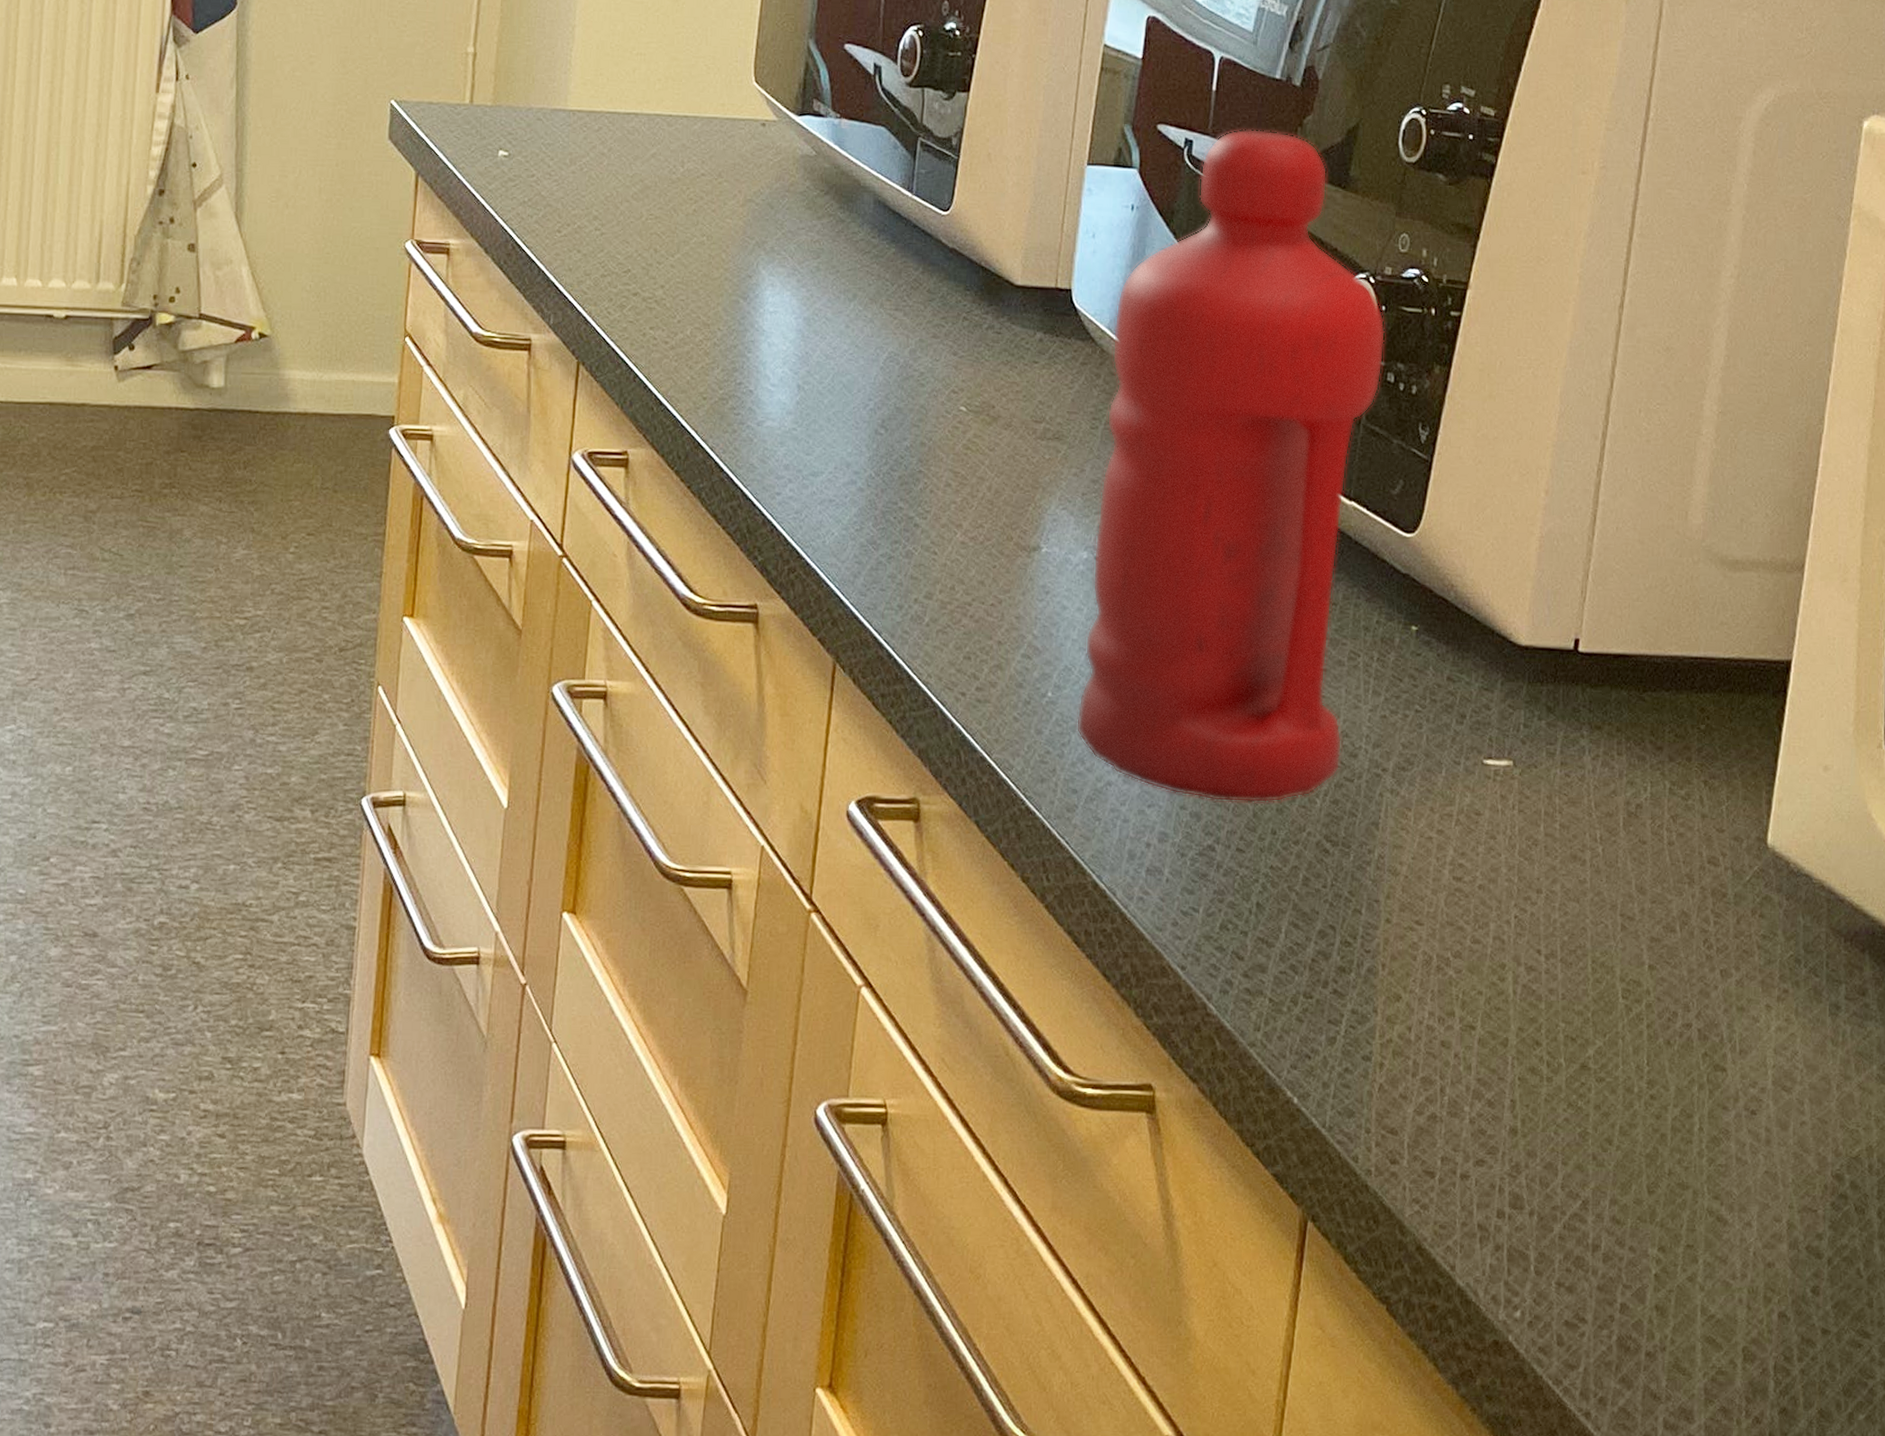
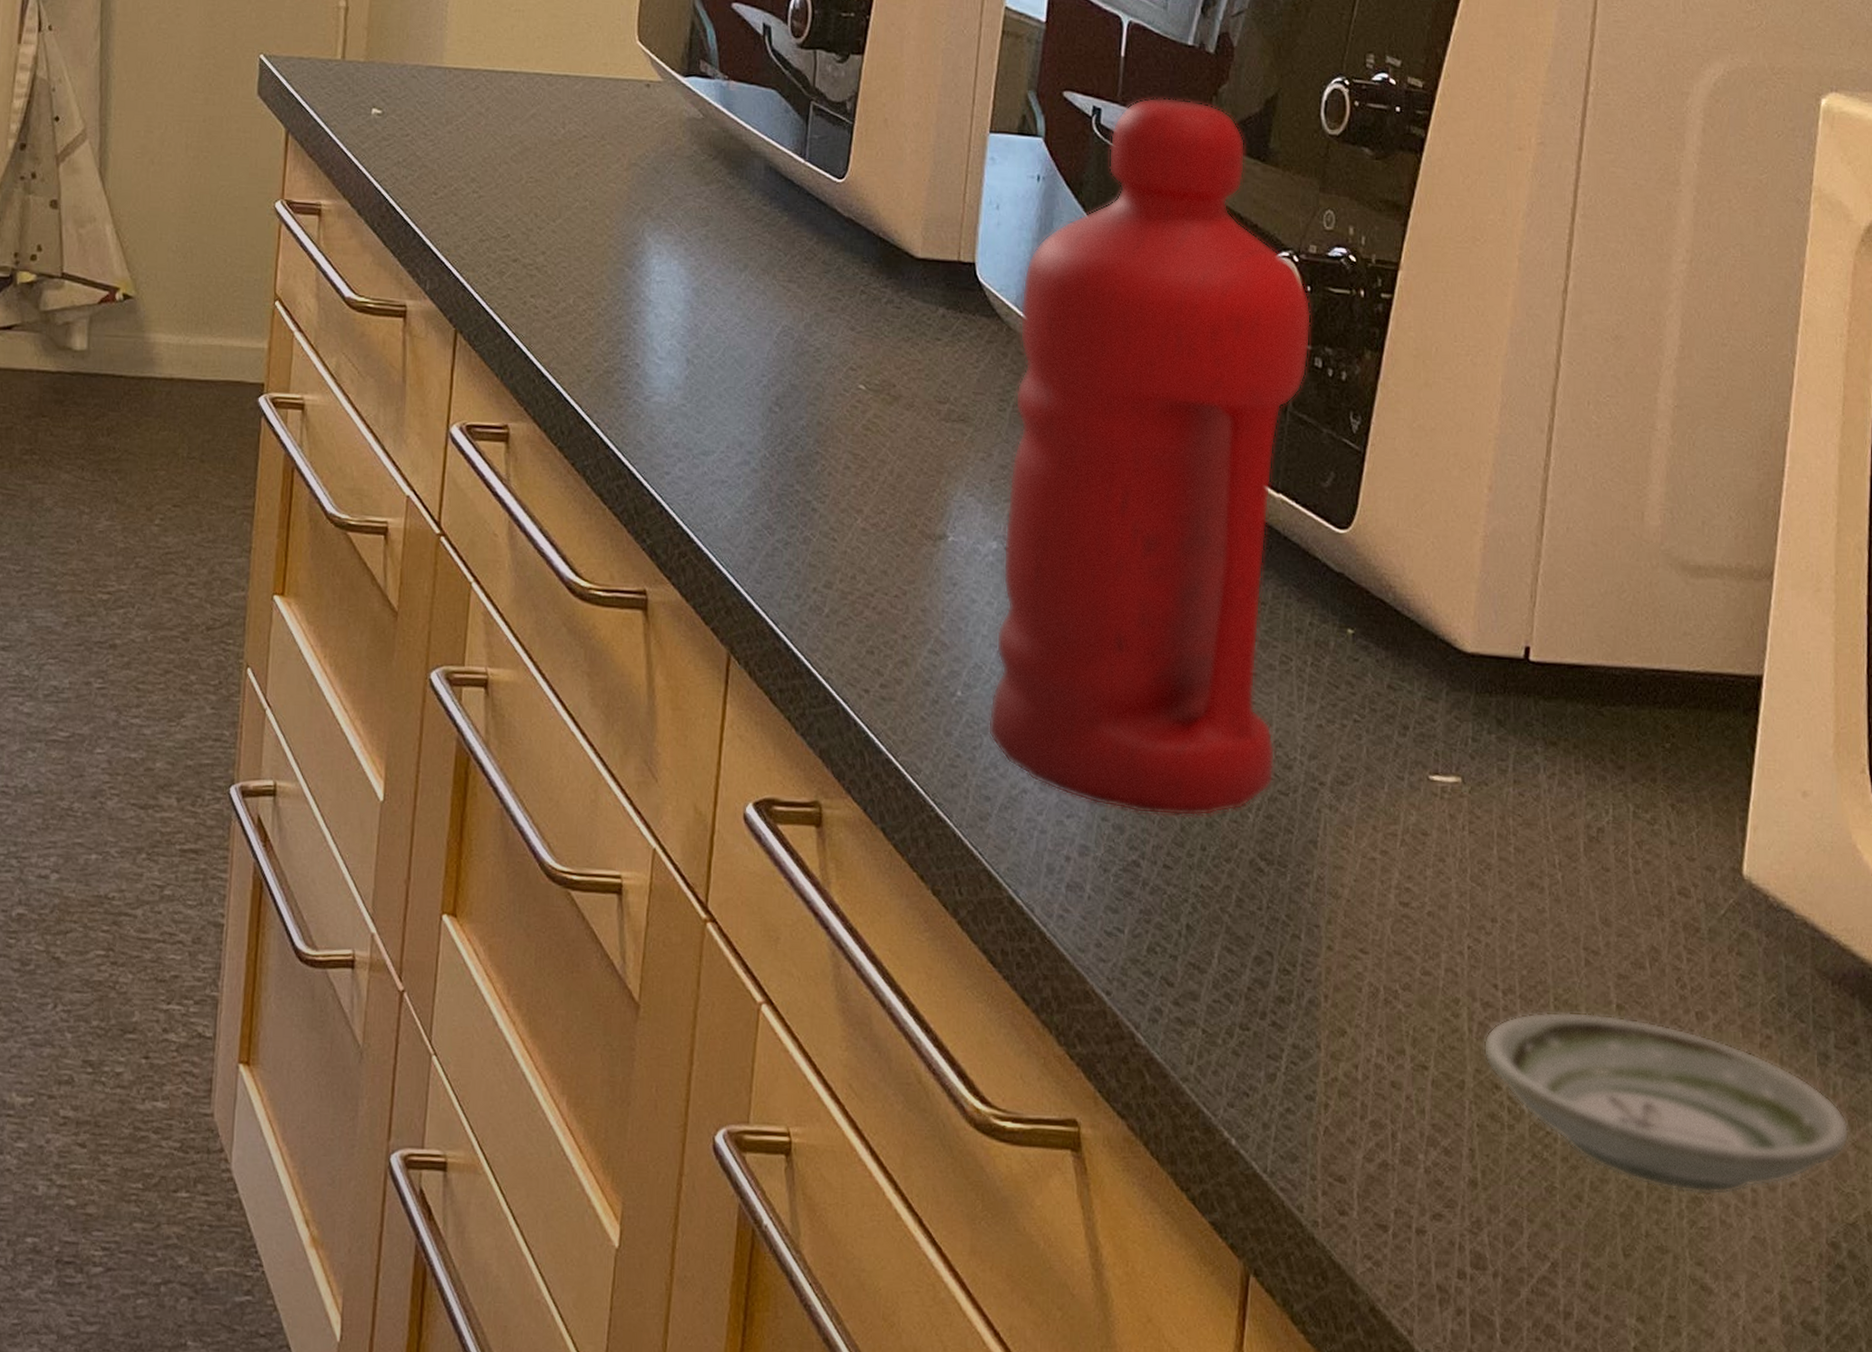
saucer: none [1526,973,1855,1136] -> present [1483,1011,1849,1196]

